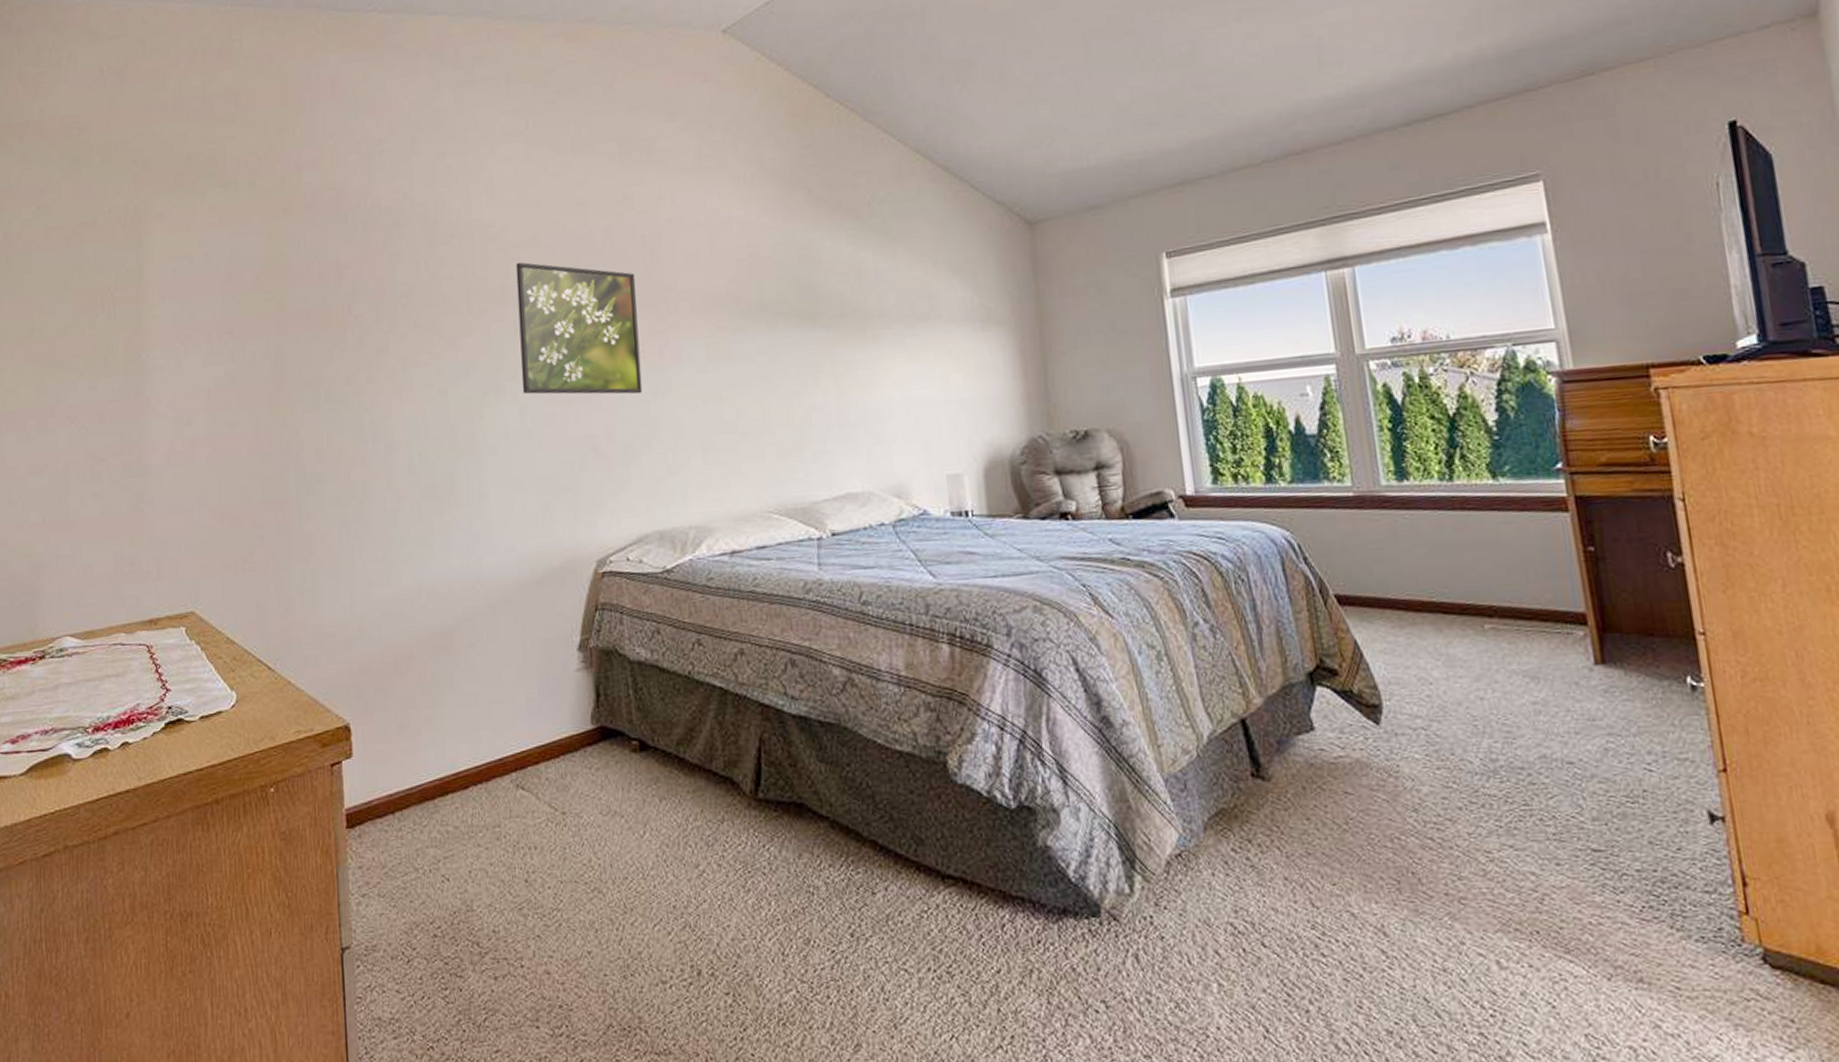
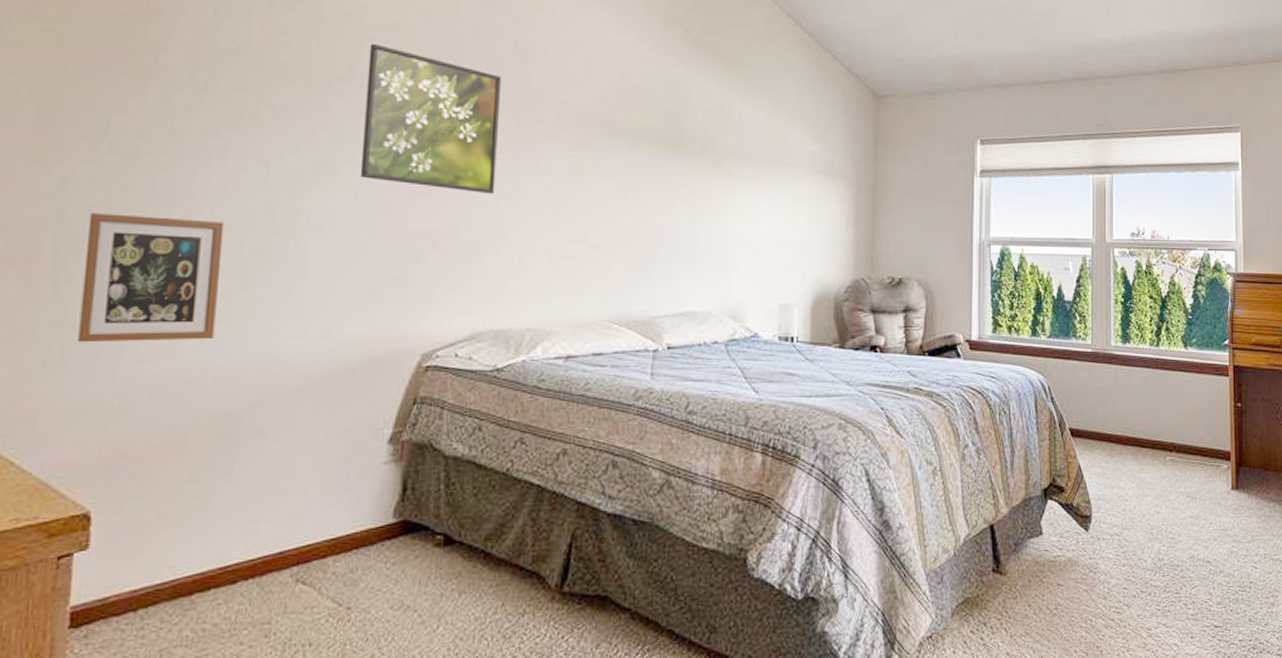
picture frame: none [318,451,424,573] -> present [78,213,224,343]

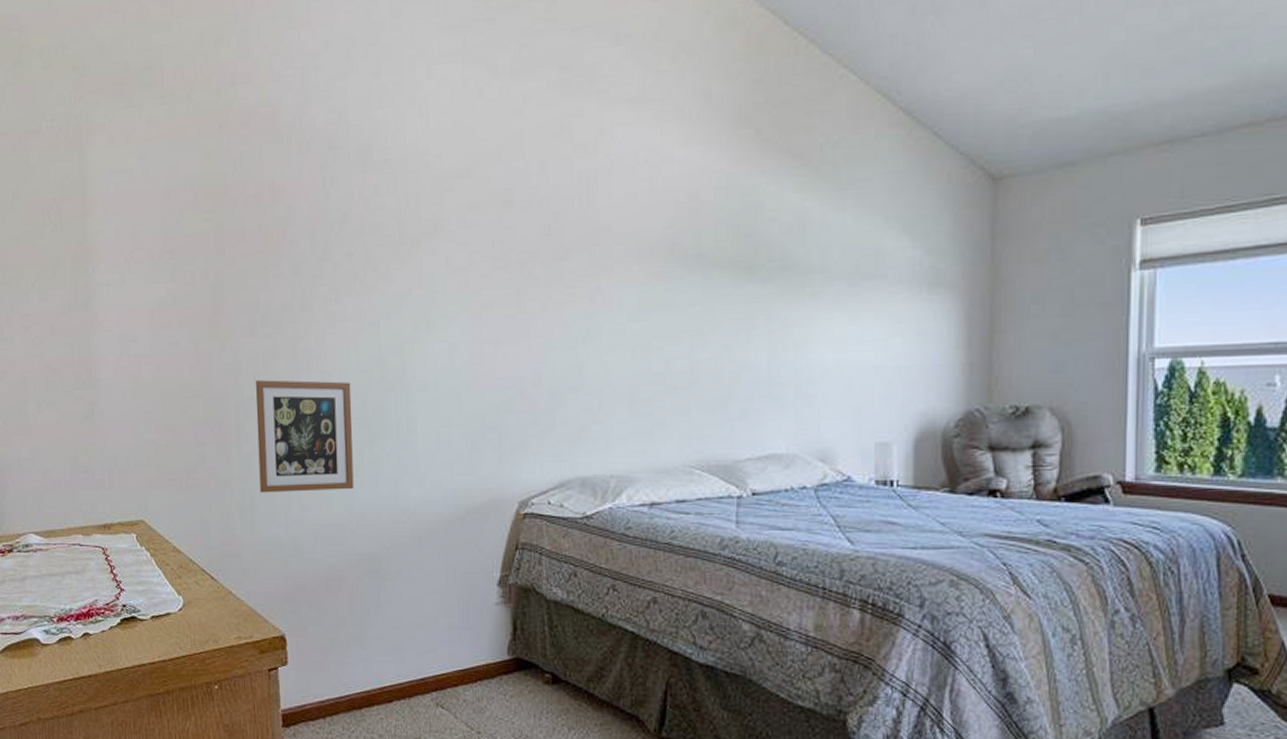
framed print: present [360,43,502,195] -> none [449,193,572,339]

